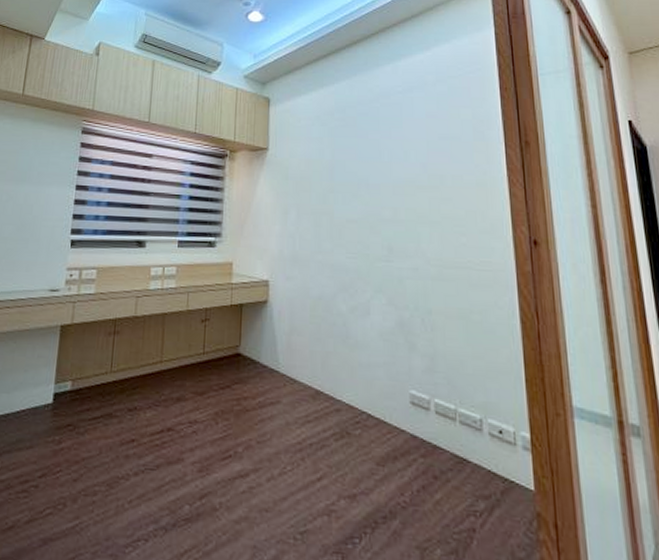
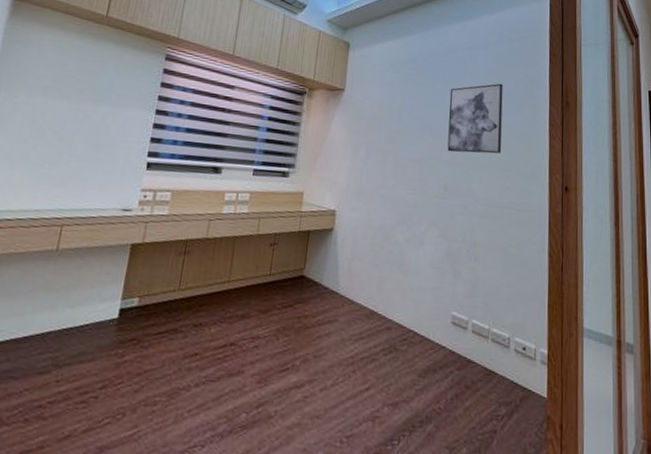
wall art: none [386,127,453,209] -> present [447,83,504,154]

